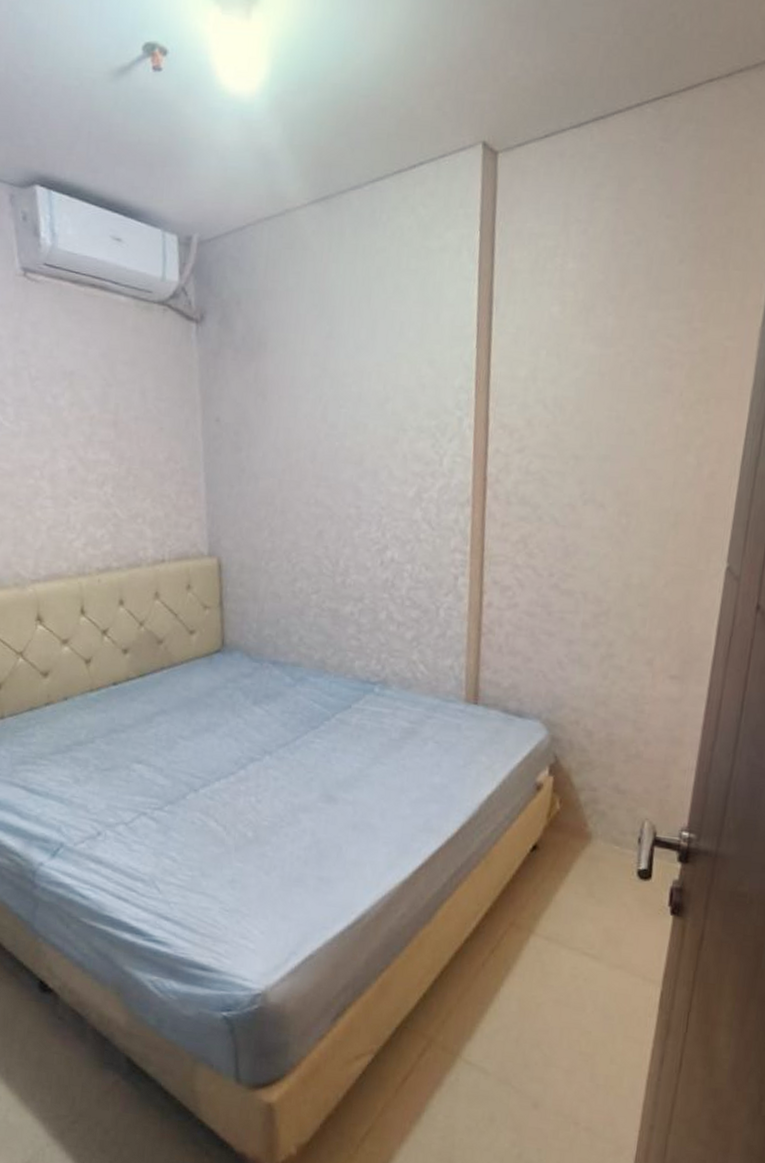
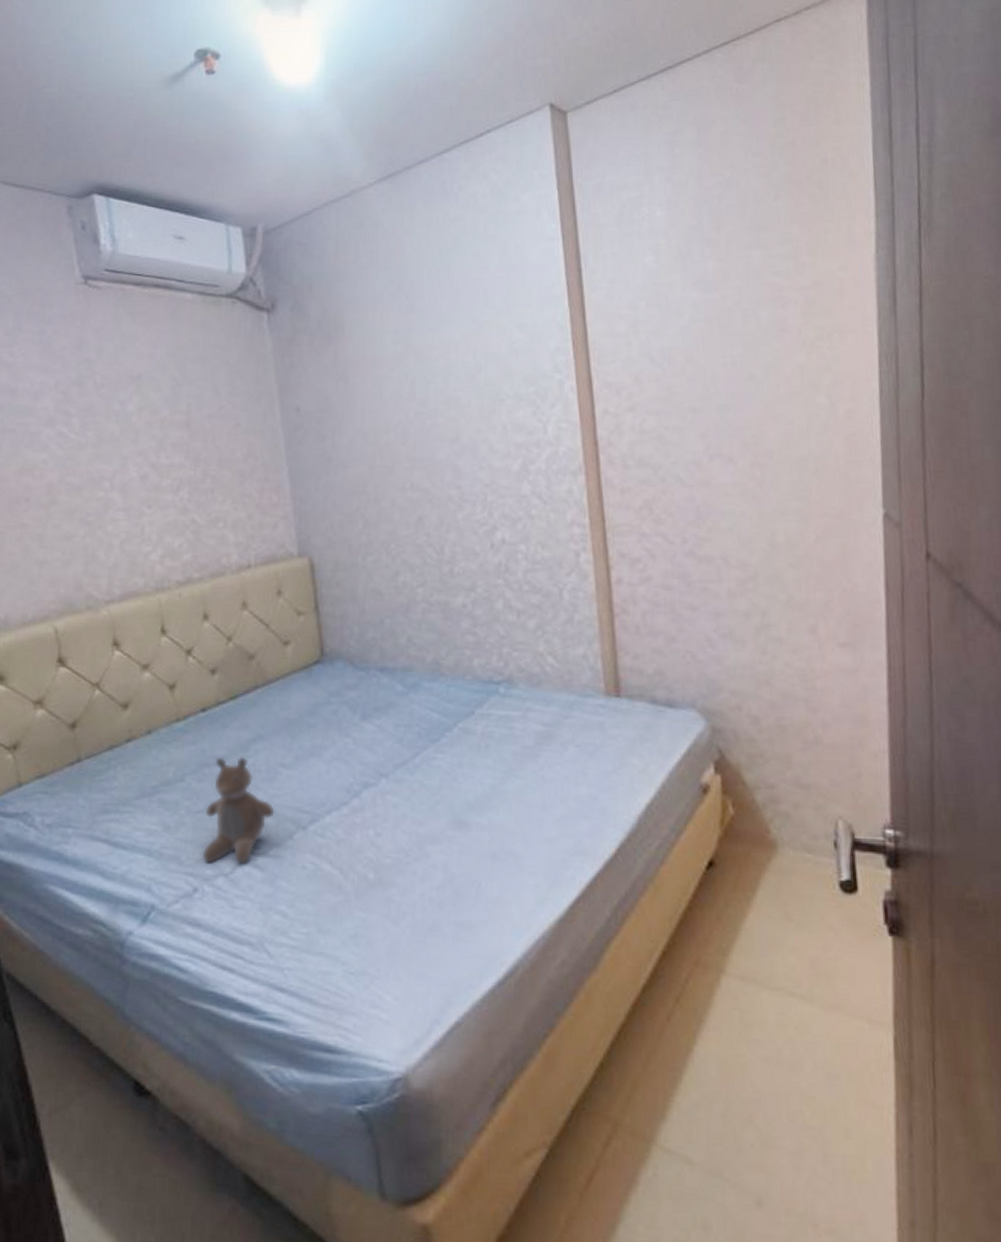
stuffed animal: none [106,725,172,817] -> present [202,756,275,865]

